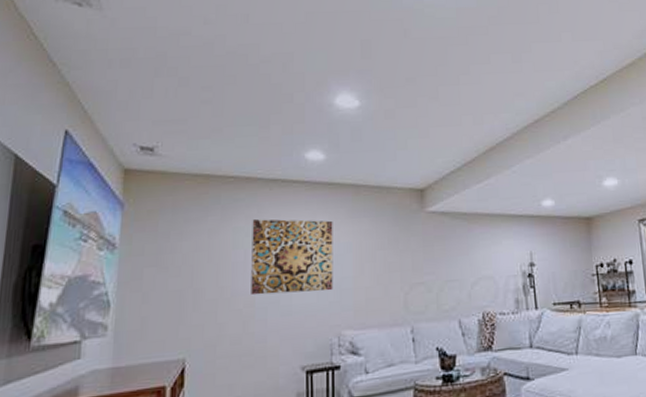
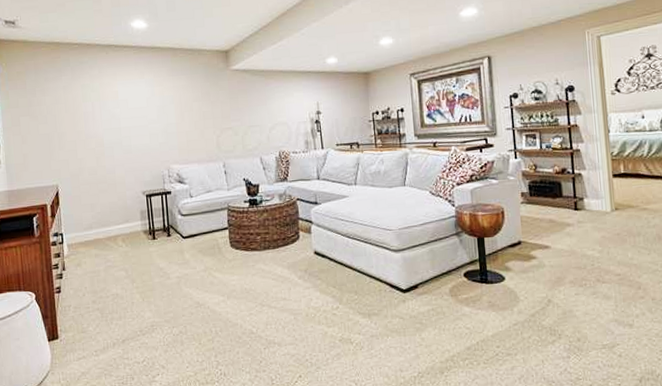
wall art: present [251,219,333,295] -> none [95,77,162,138]

